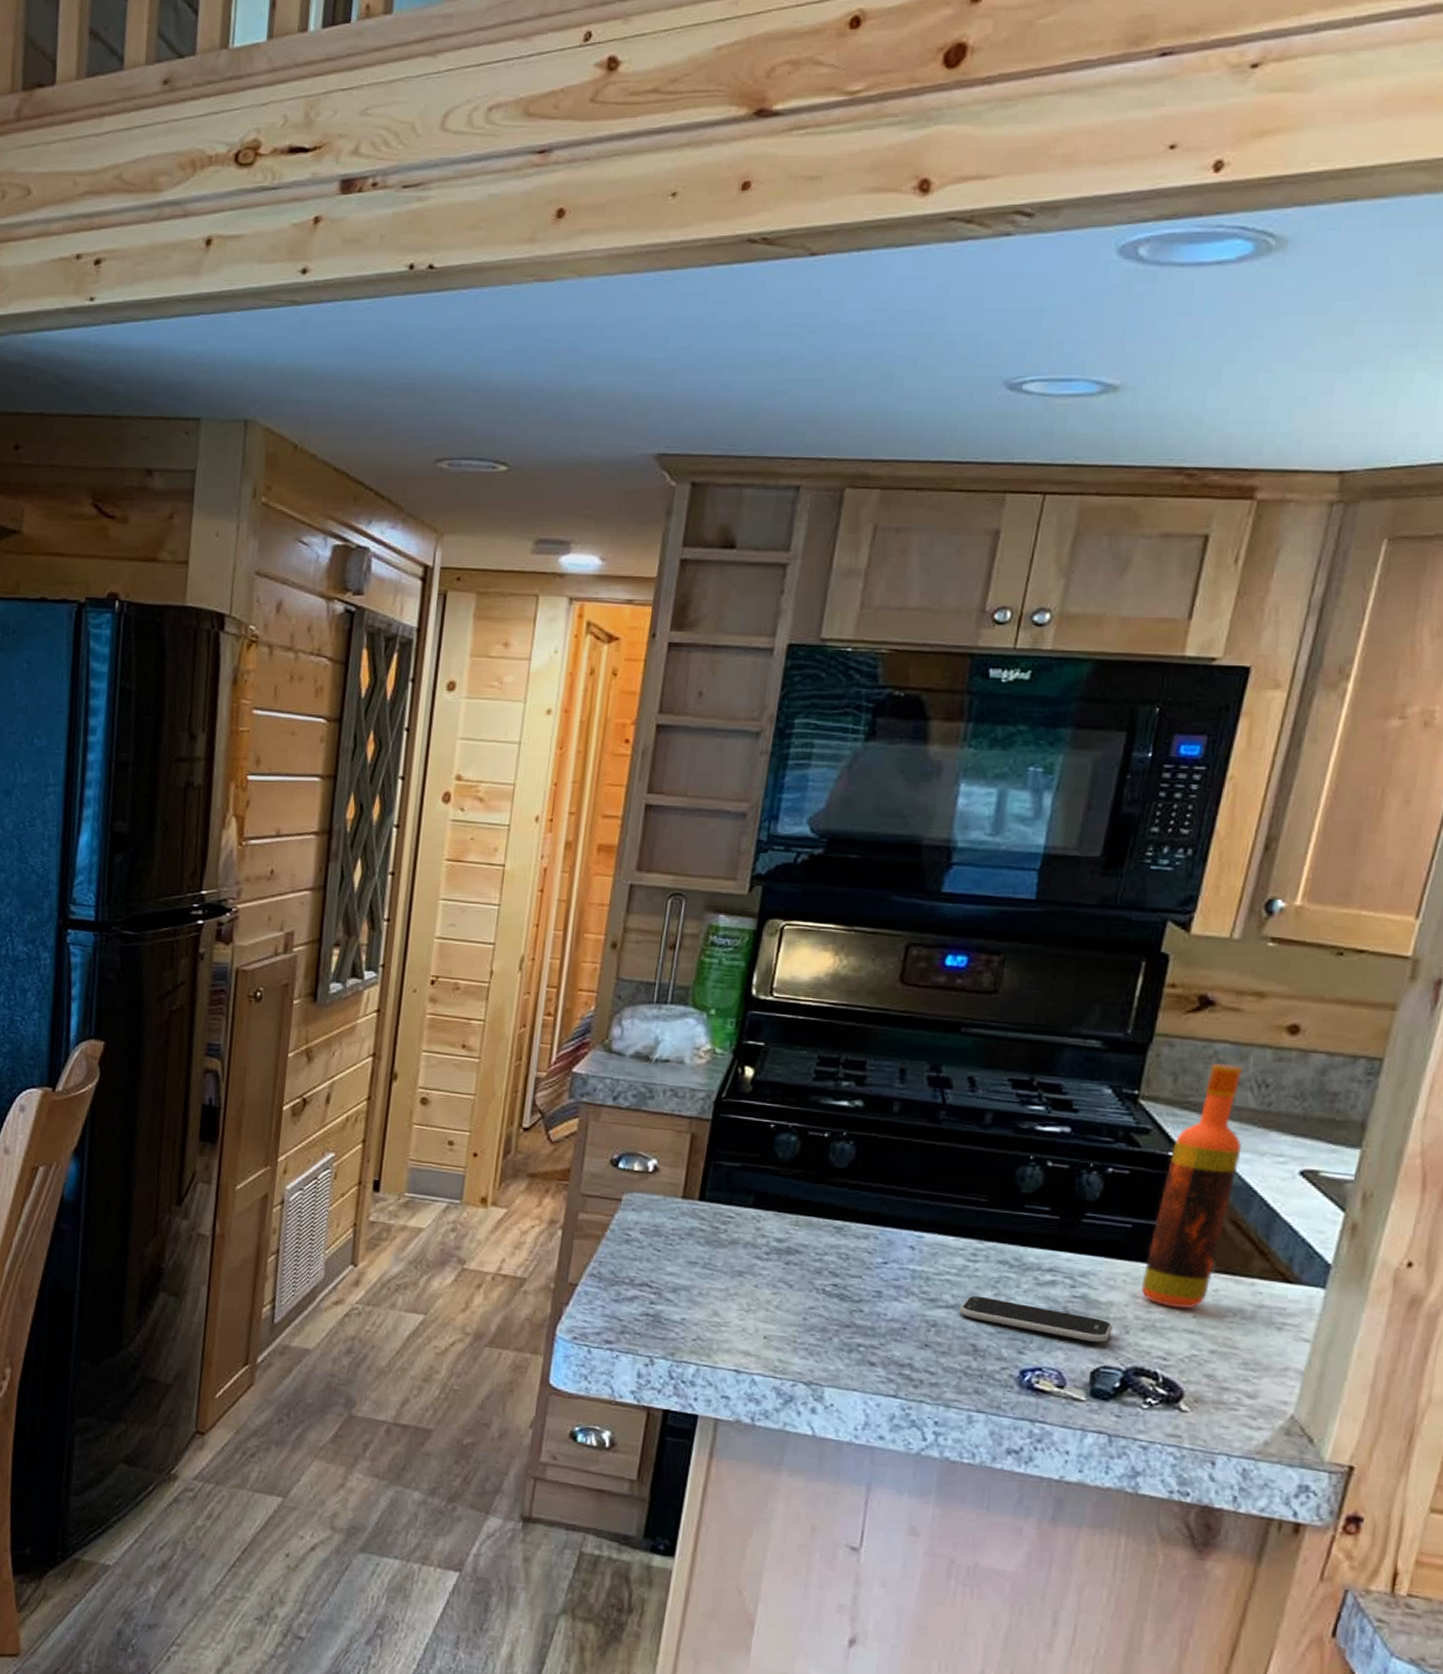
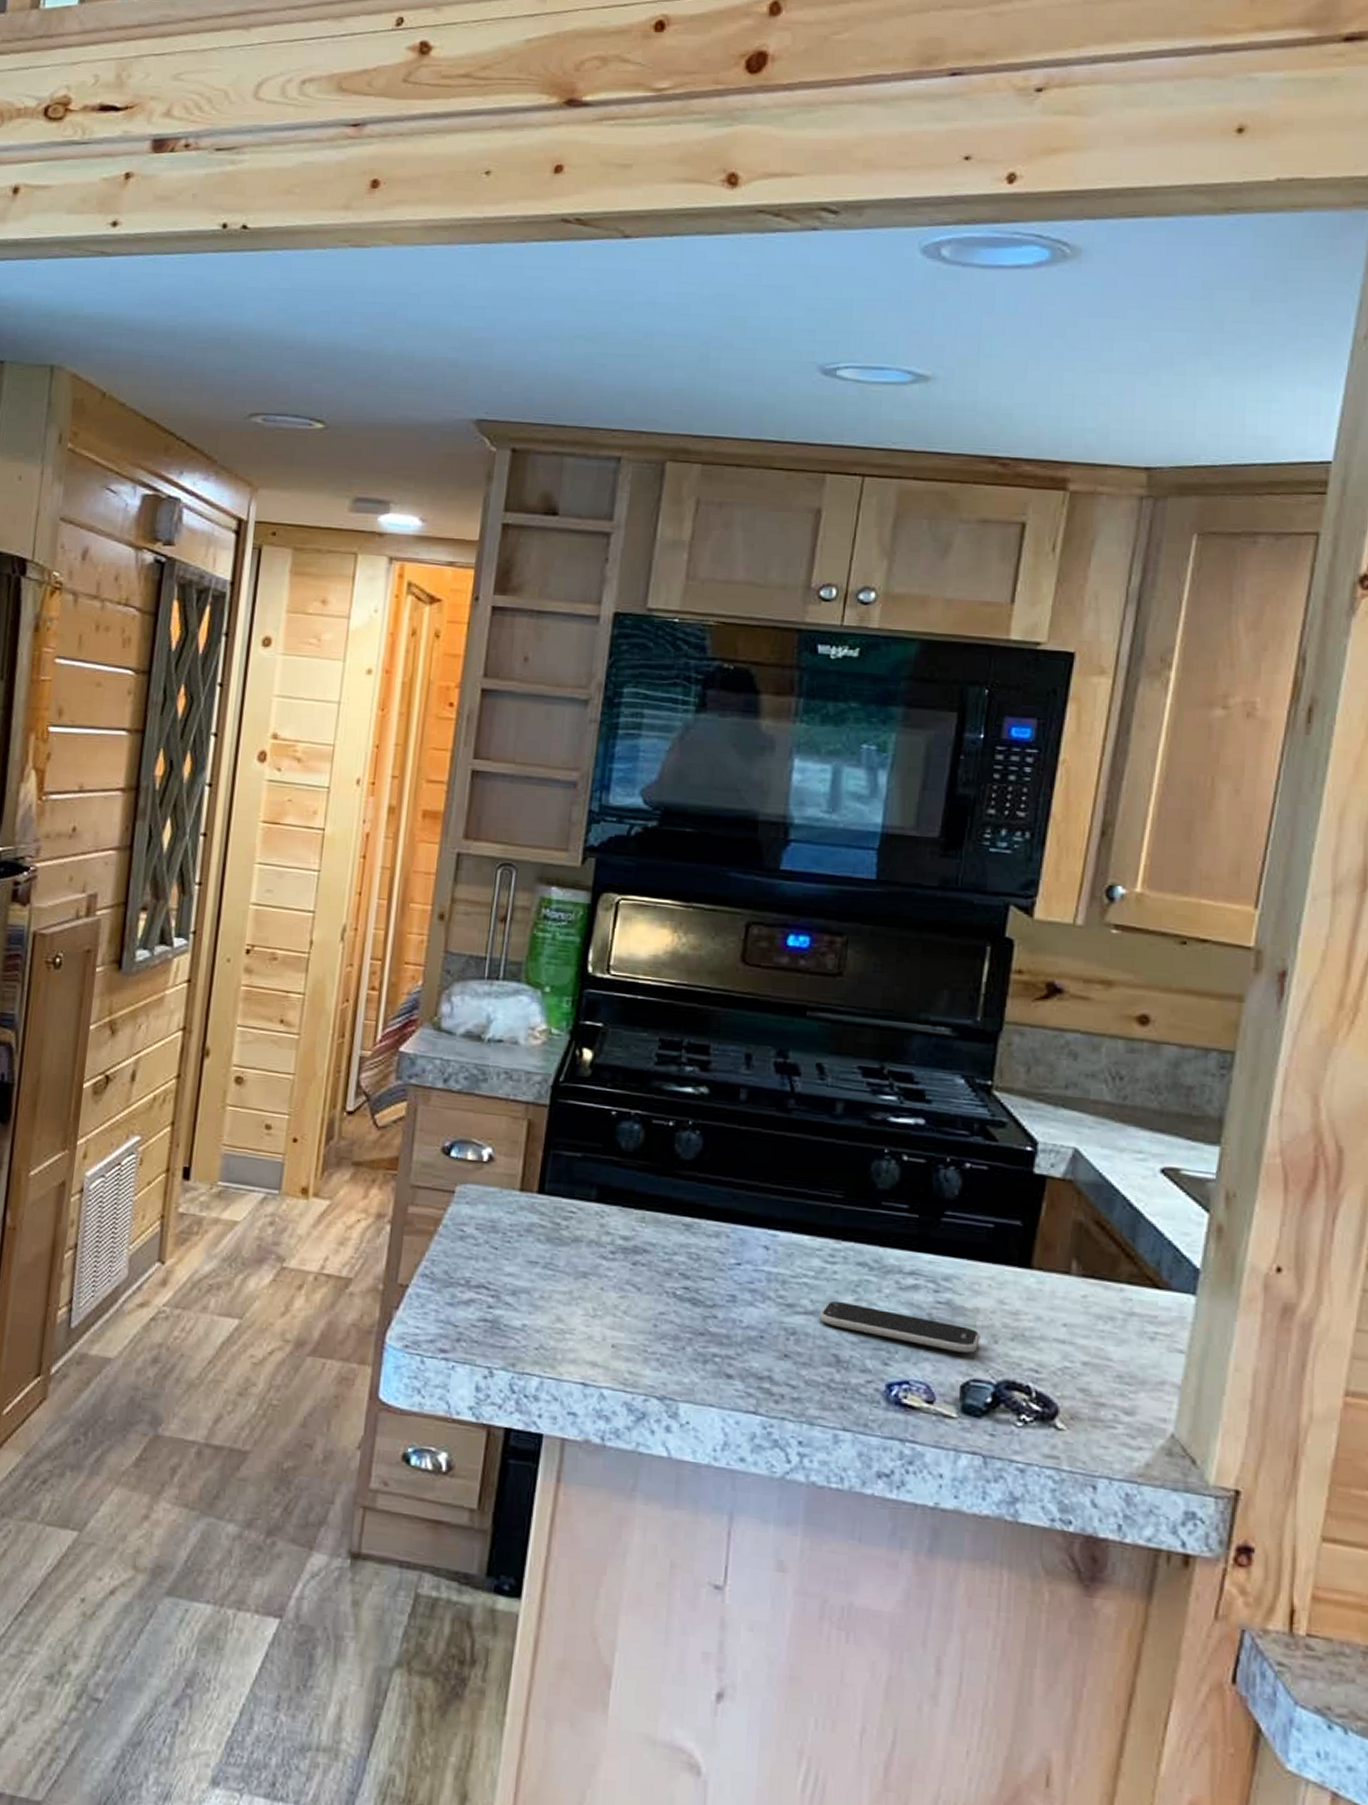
hot sauce: present [1142,1062,1244,1310] -> none [1007,1053,1101,1318]

